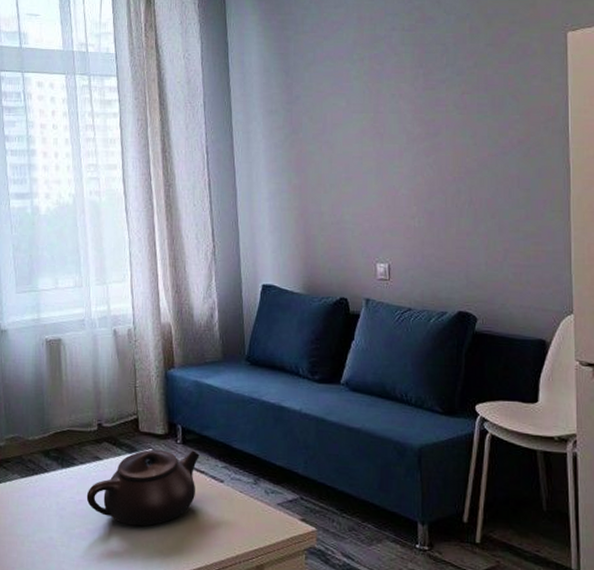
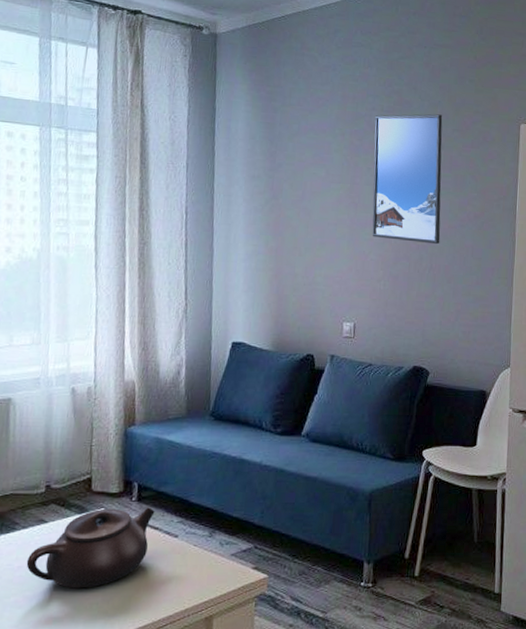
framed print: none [396,28,480,176] -> present [372,114,443,245]

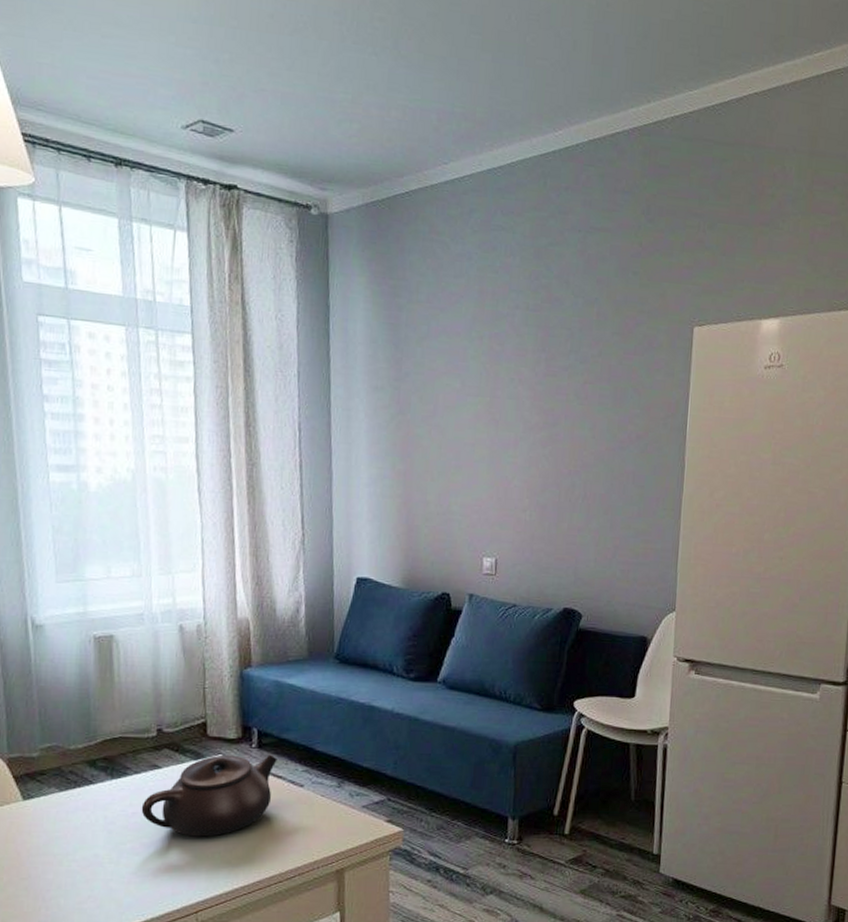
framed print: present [372,114,443,245] -> none [516,313,600,470]

